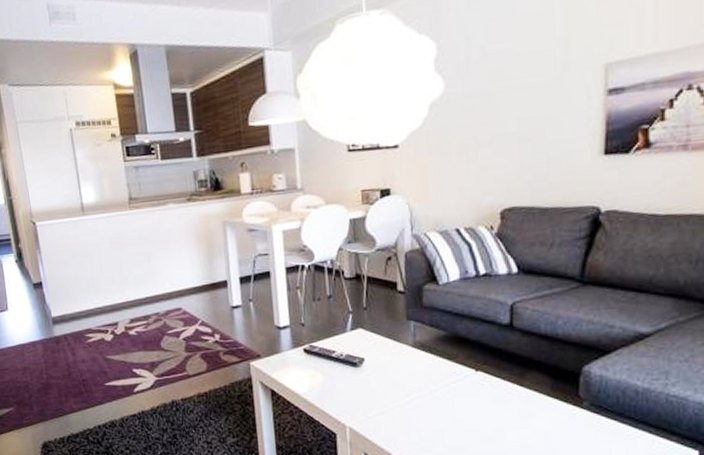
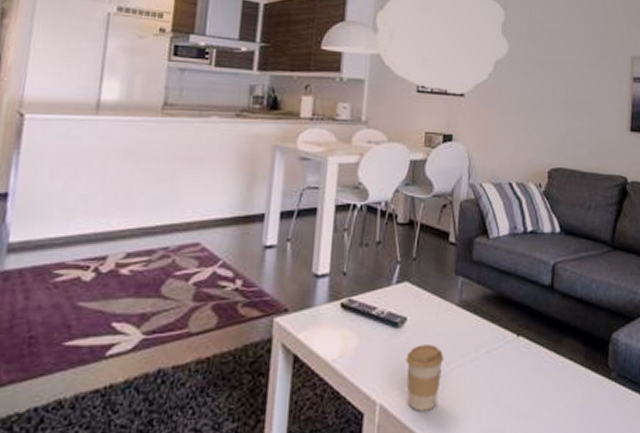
coffee cup: none [367,380,403,433] -> present [406,344,443,411]

